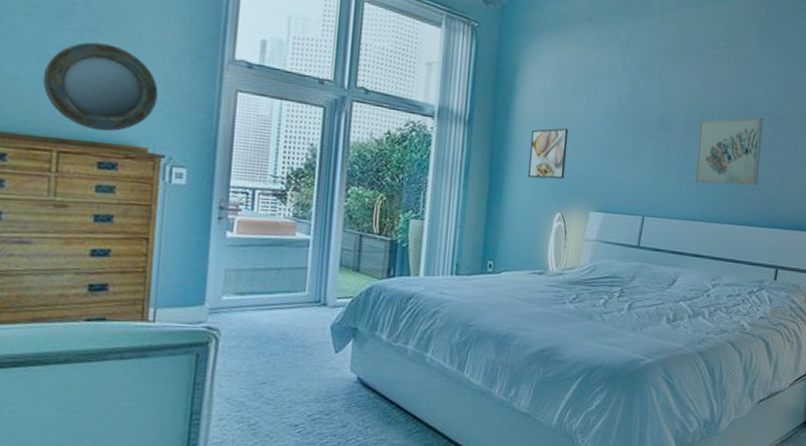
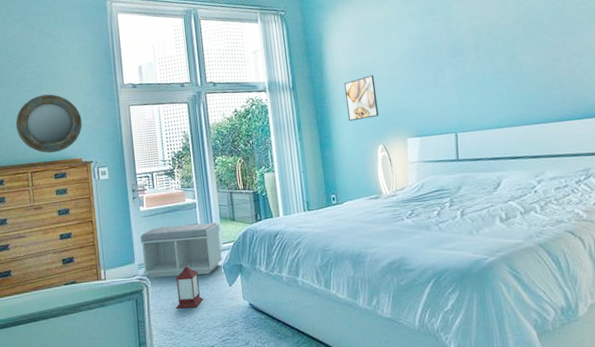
bench: none [216,263,338,334] -> present [140,223,223,278]
lantern: none [253,312,296,374] -> present [175,260,204,309]
wall art: present [694,117,763,186] -> none [489,22,559,94]

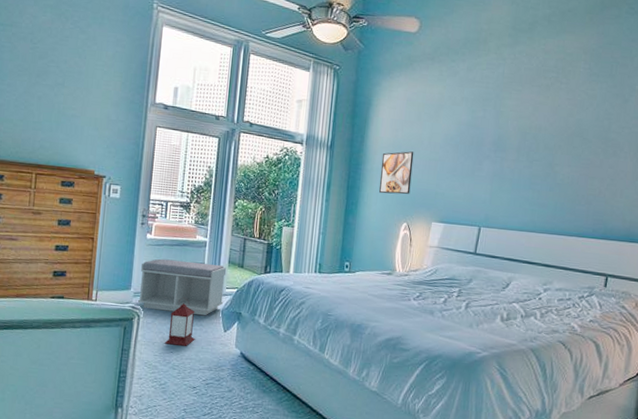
home mirror: present [15,94,82,154] -> none [27,93,103,159]

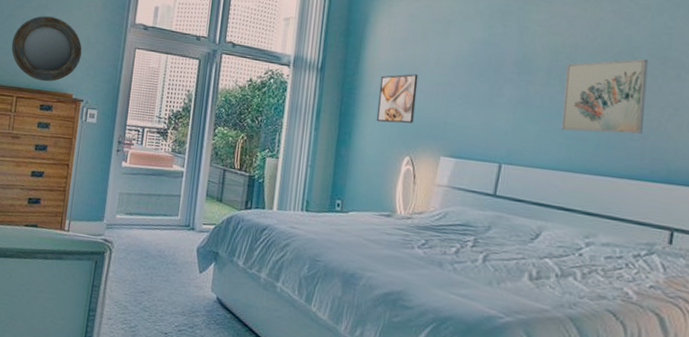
home mirror: none [27,93,103,159] -> present [11,16,82,82]
bench: present [138,258,227,316] -> none [111,188,204,254]
lantern: present [164,297,195,346] -> none [135,232,170,286]
wall art: none [527,138,594,201] -> present [561,58,649,134]

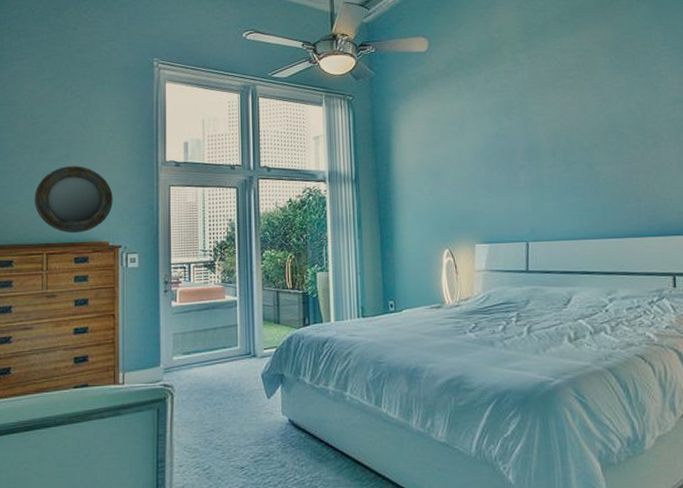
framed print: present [377,74,419,124] -> none [411,173,447,222]
wall art: present [561,58,649,134] -> none [567,132,636,203]

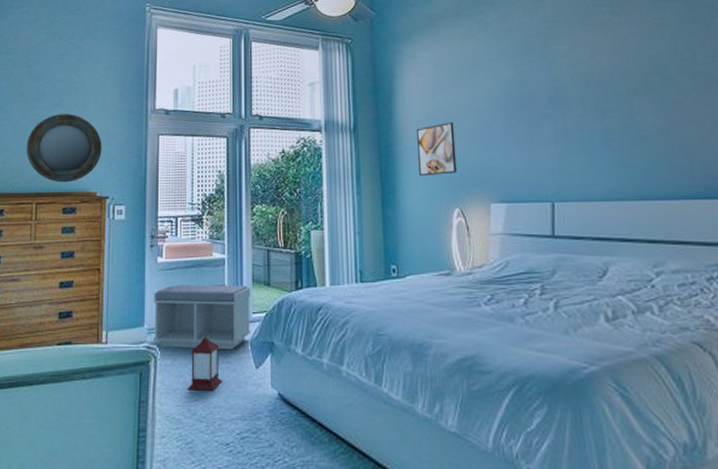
bench: none [169,324,263,385] -> present [153,284,252,350]
lantern: none [203,366,237,422] -> present [187,329,223,391]
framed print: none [411,173,447,222] -> present [416,122,457,177]

